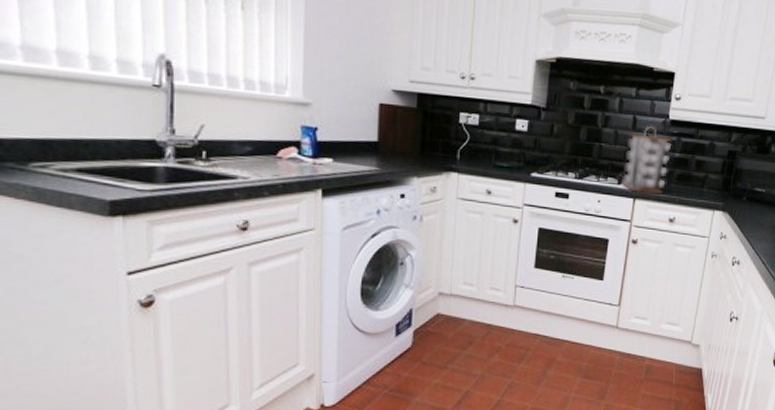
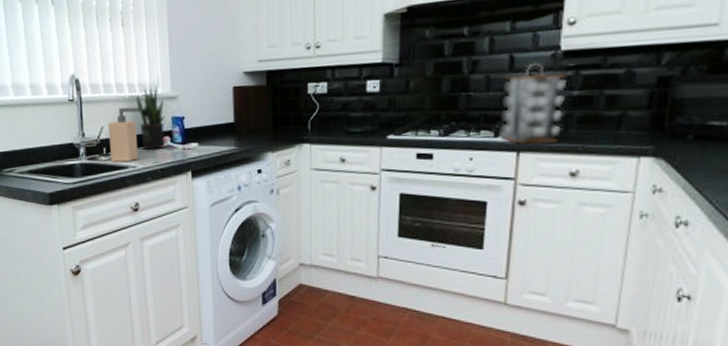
soap dispenser: none [211,106,260,172] -> present [107,107,140,162]
potted plant: none [255,87,293,161] -> present [136,87,165,151]

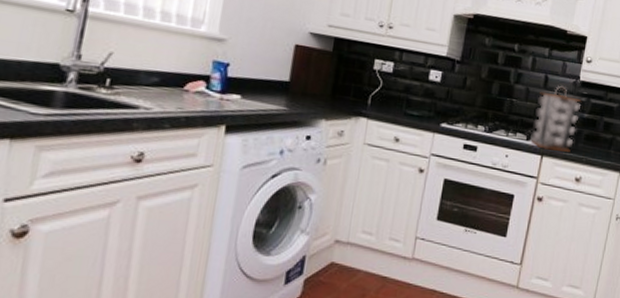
soap dispenser: present [107,107,140,162] -> none [115,36,173,102]
potted plant: present [136,87,165,151] -> none [164,21,206,94]

